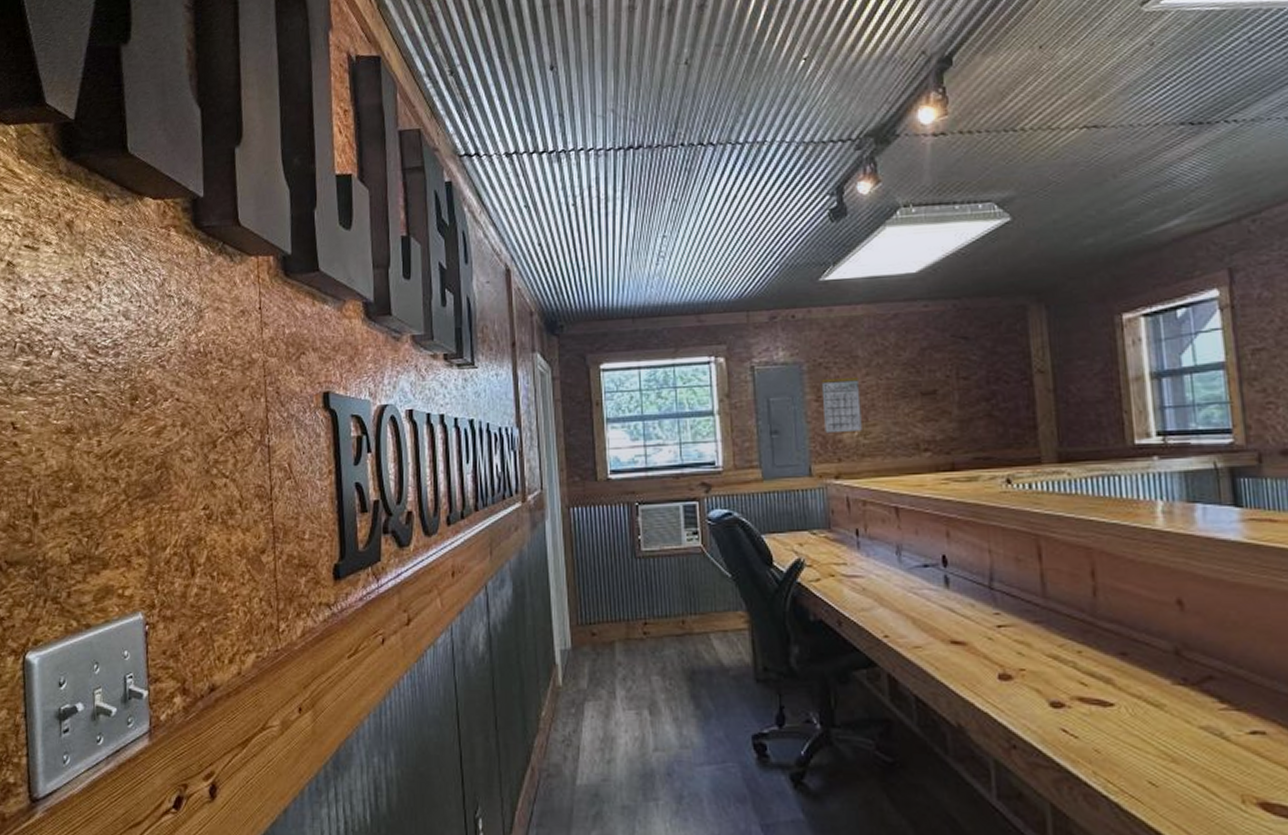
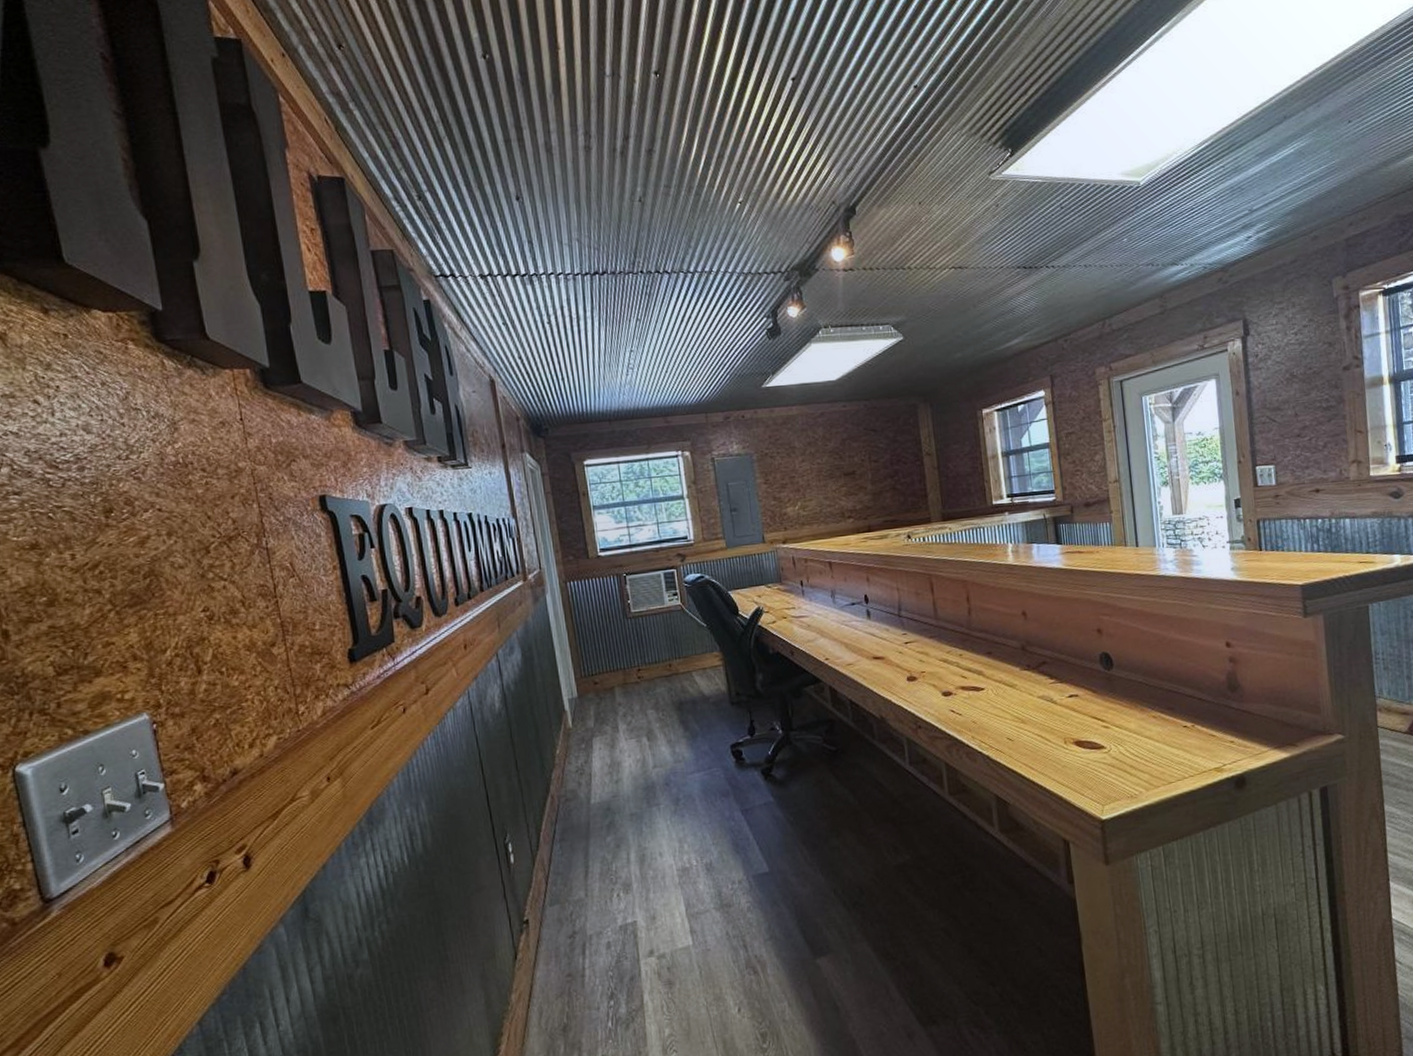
calendar: present [821,377,862,434] -> none [768,463,801,509]

